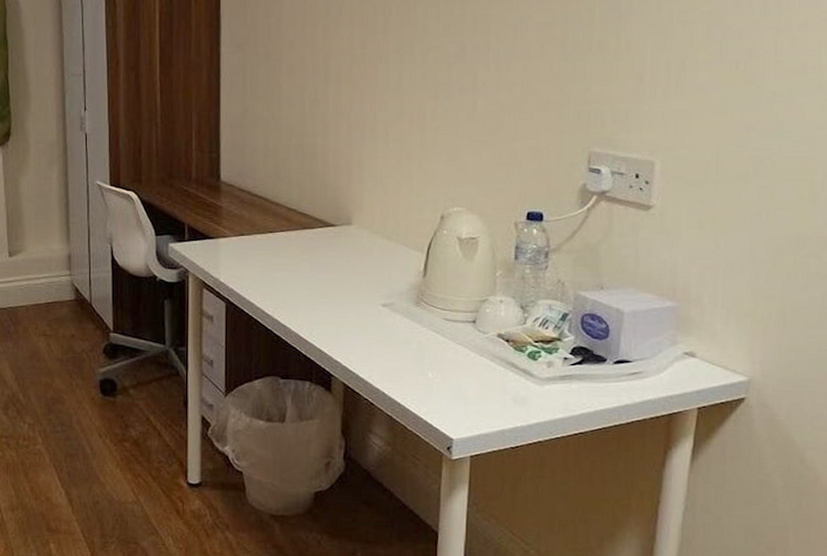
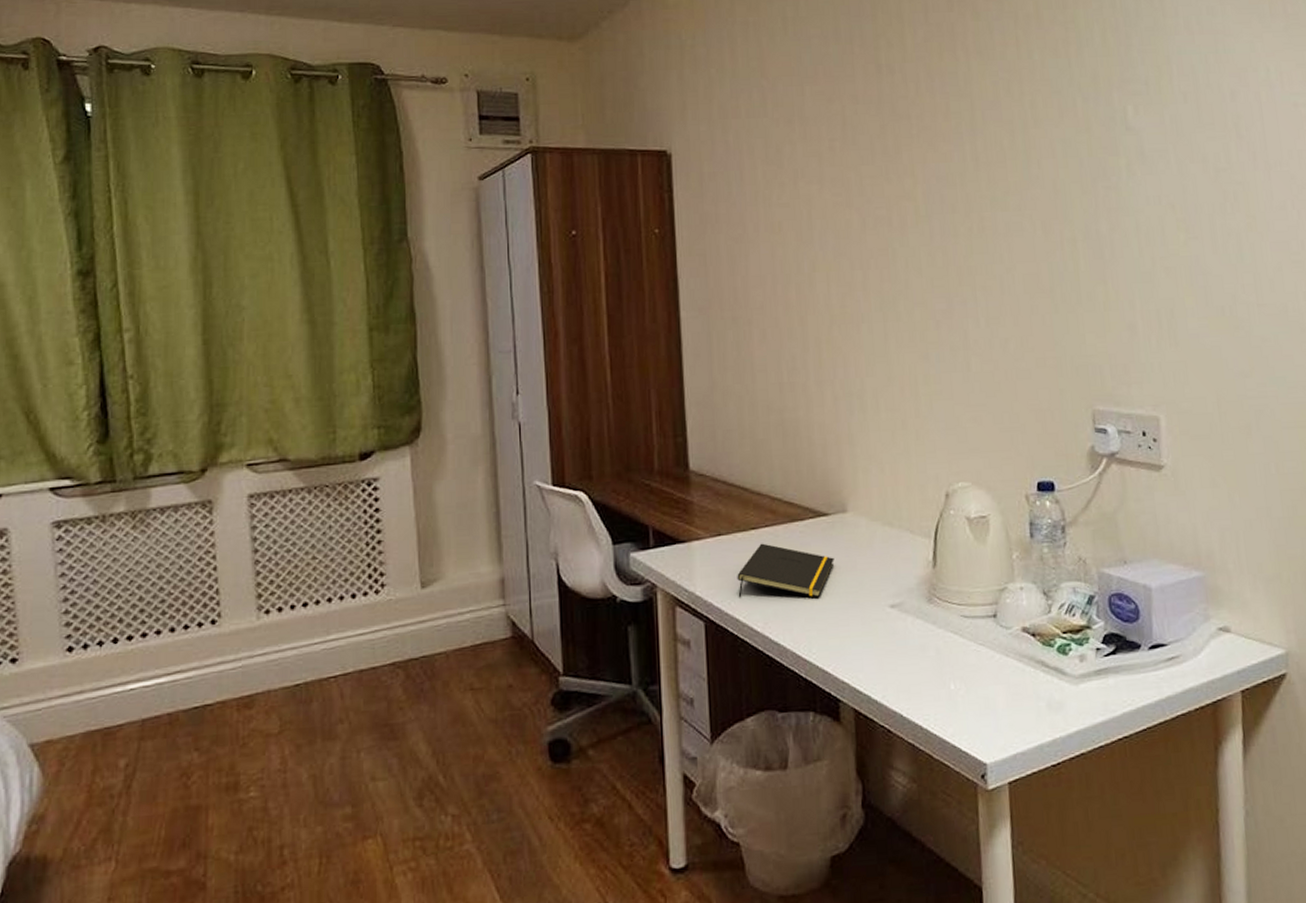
notepad: none [254,244,337,292] -> present [737,543,834,598]

